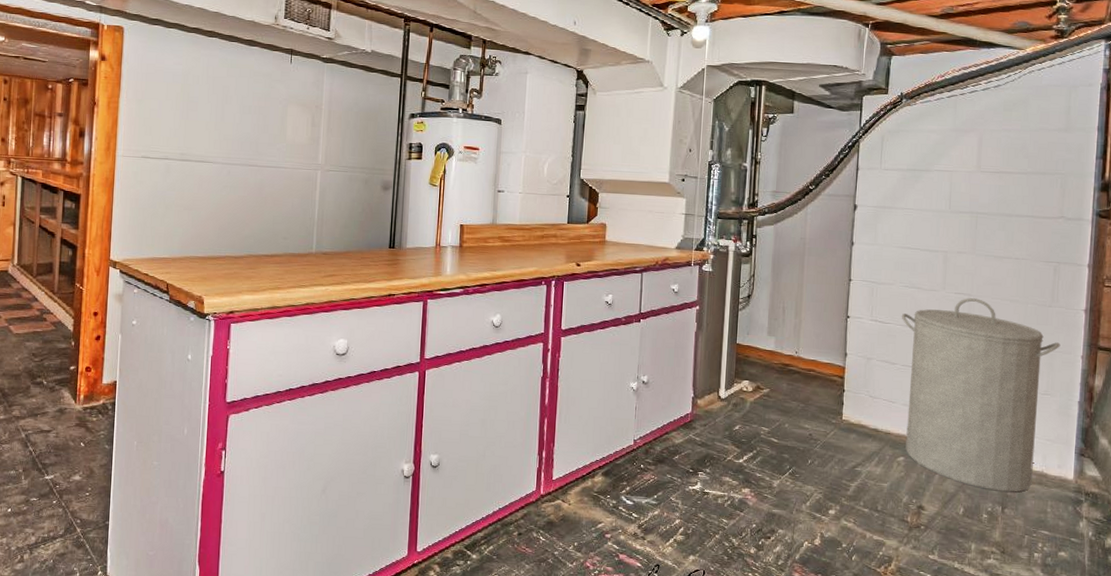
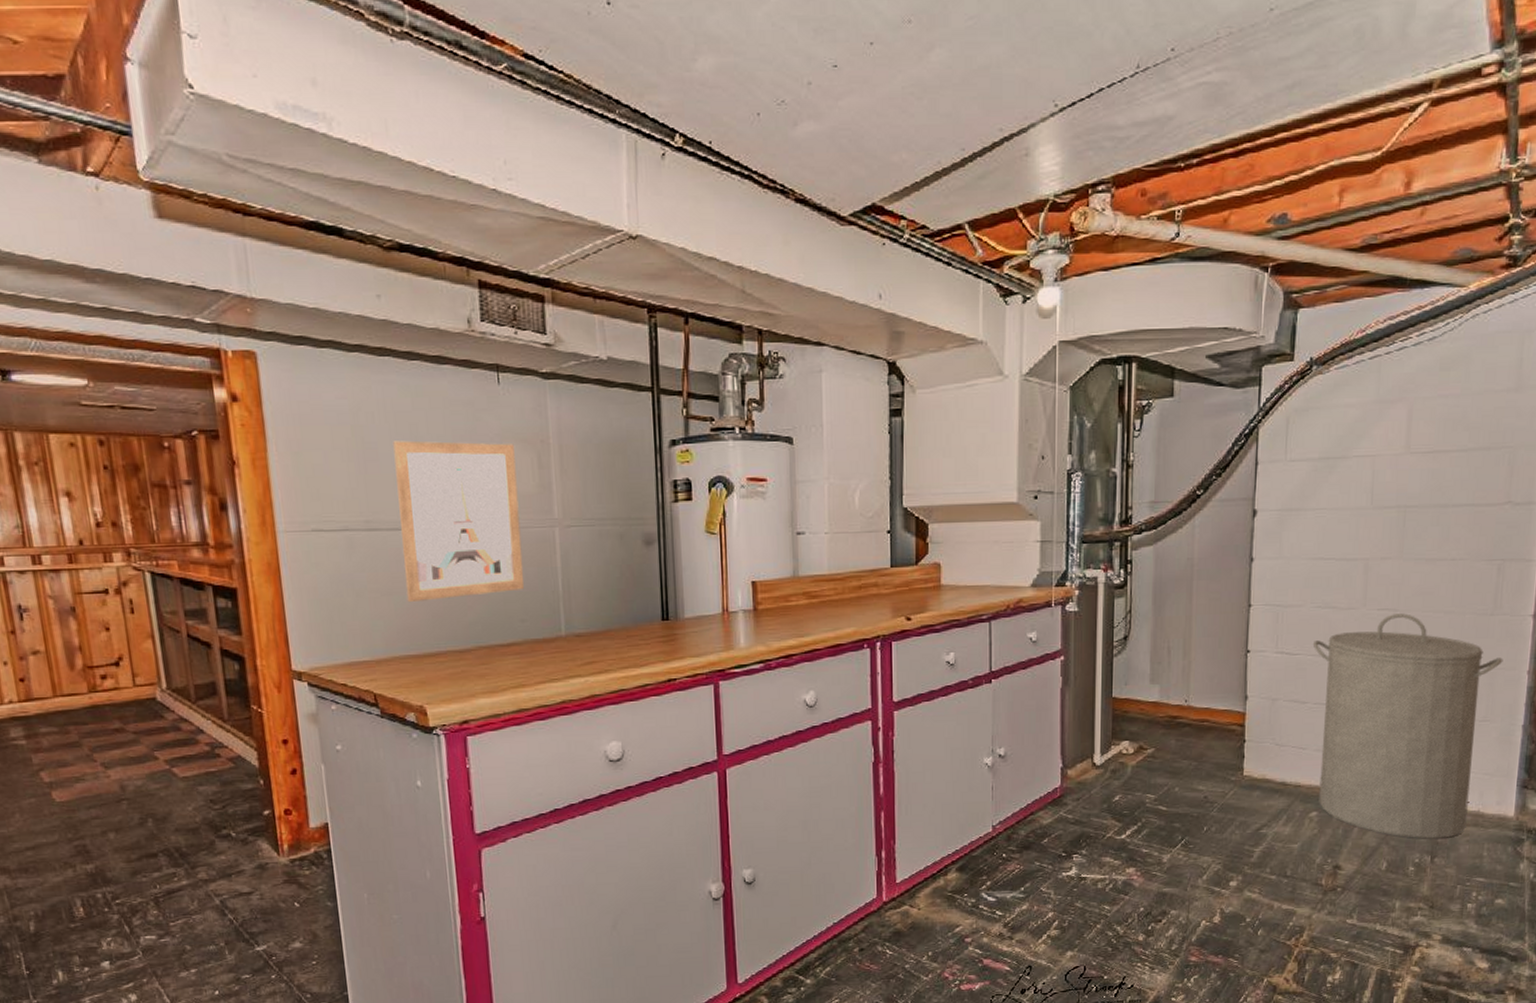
wall art: none [202,97,296,217] -> present [393,440,525,603]

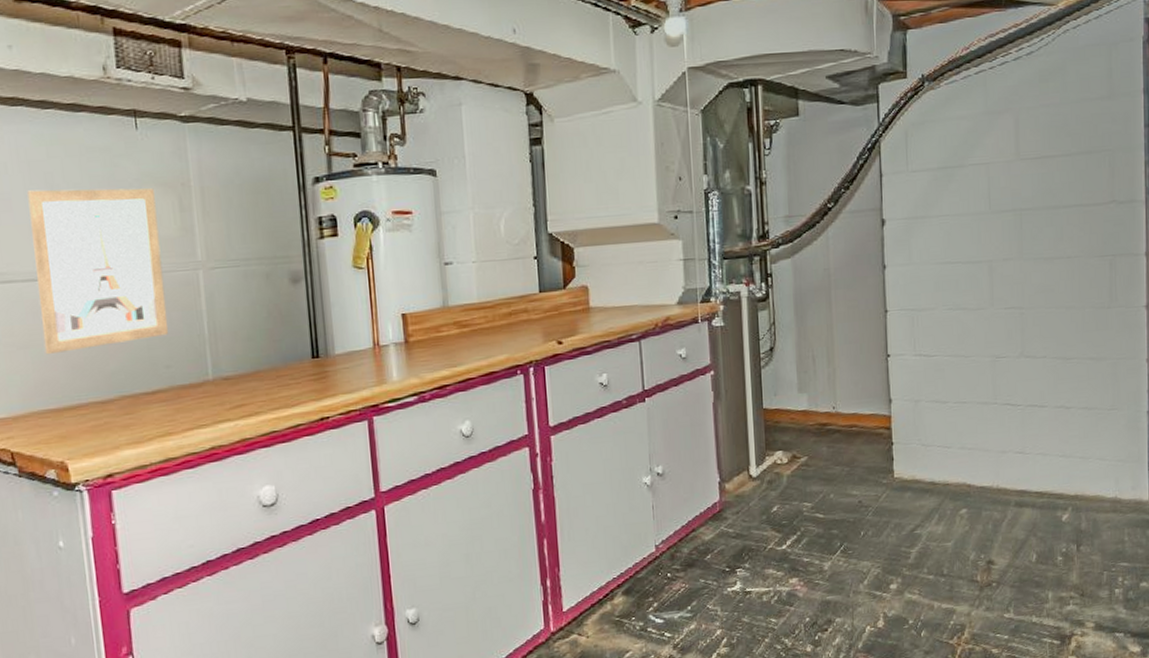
laundry hamper: present [1312,613,1503,839] -> none [948,311,1124,529]

